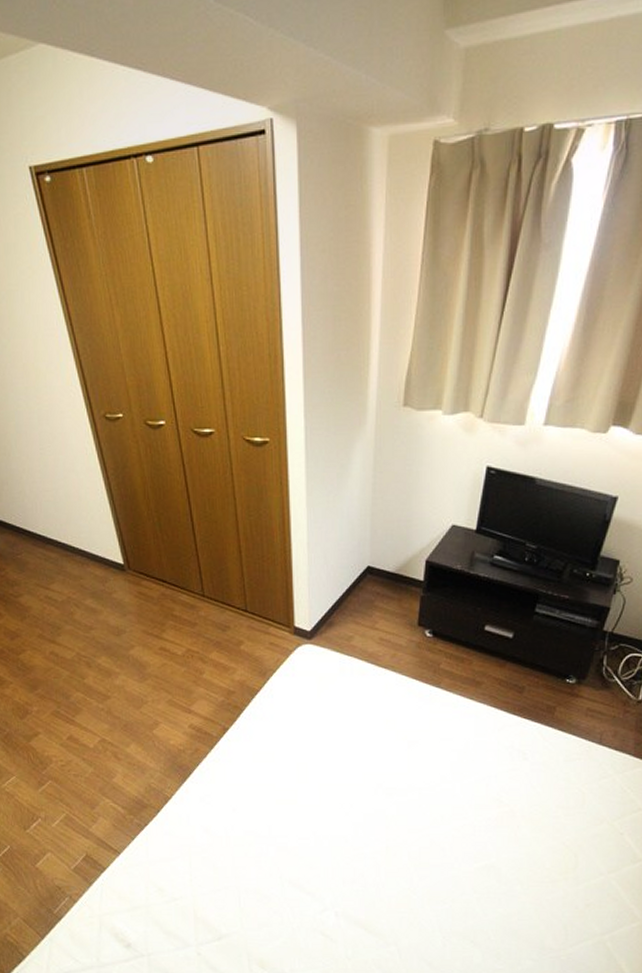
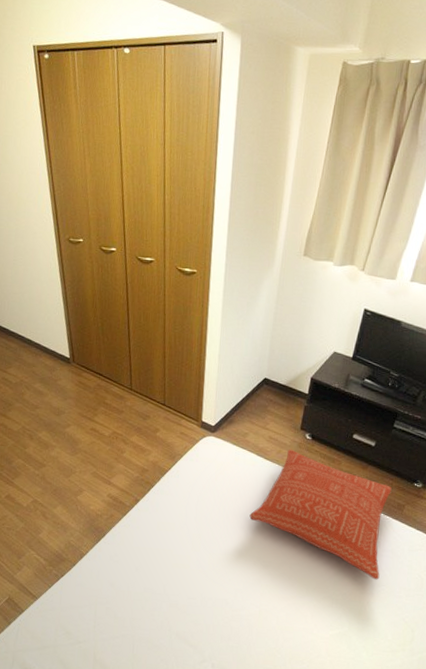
pillow: none [364,650,538,799] -> present [249,449,392,580]

